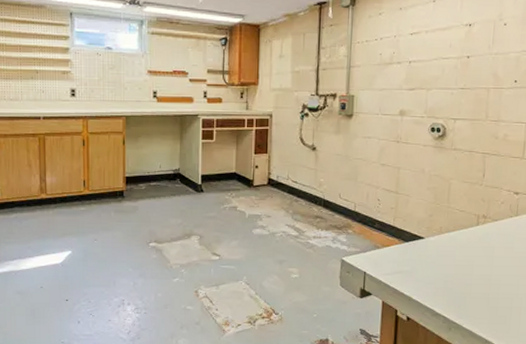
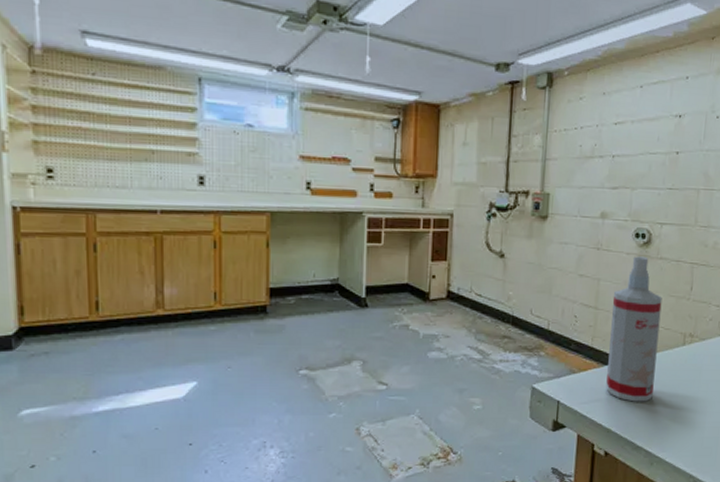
spray bottle: none [407,148,457,275] -> present [606,256,662,402]

